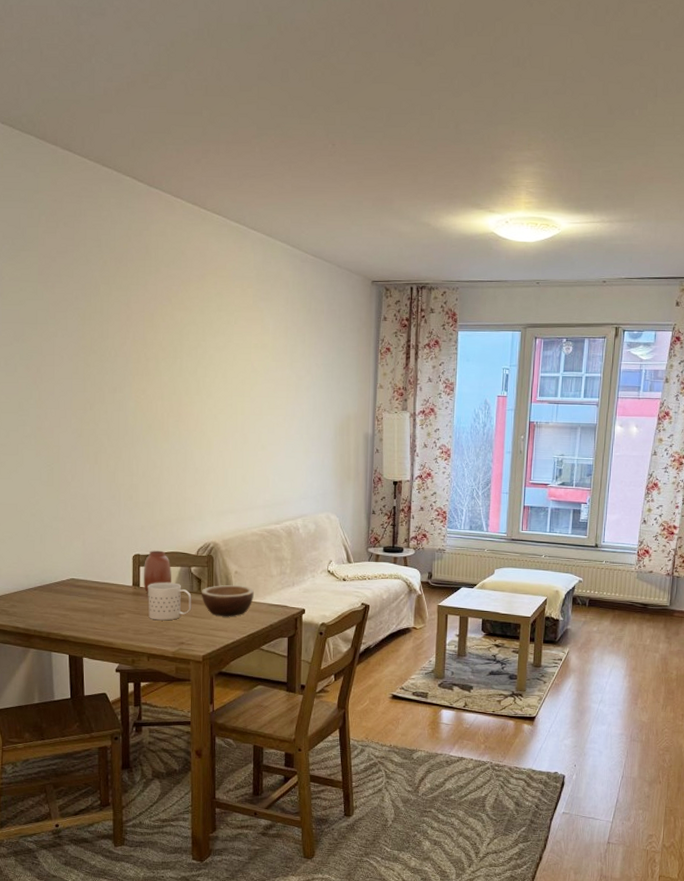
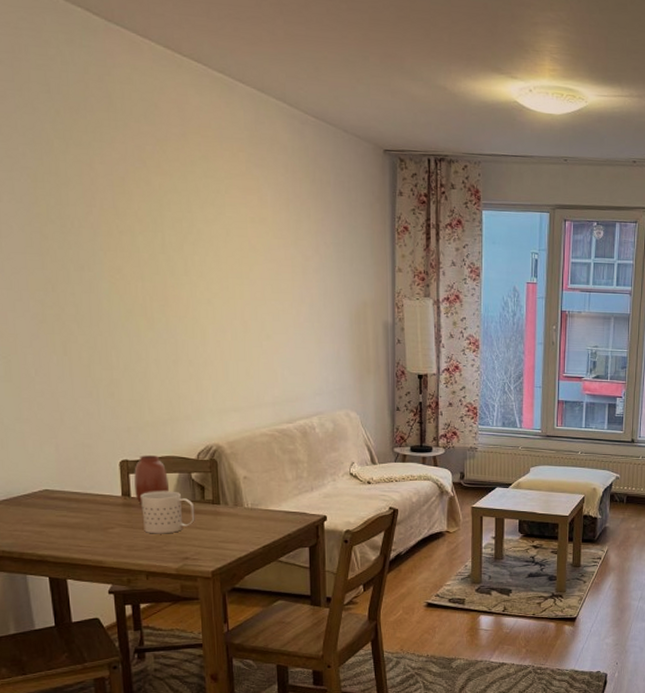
bowl: present [201,585,254,616] -> none [205,492,267,526]

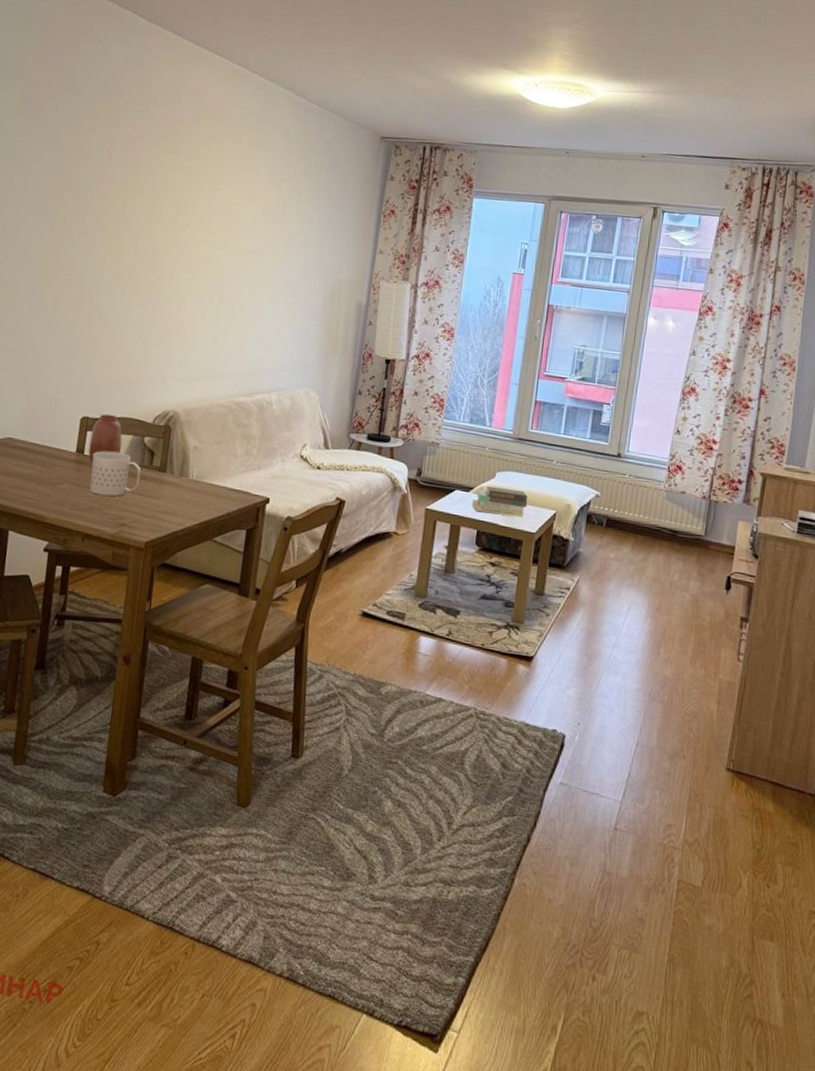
books: none [512,480,560,504] -> present [471,485,528,518]

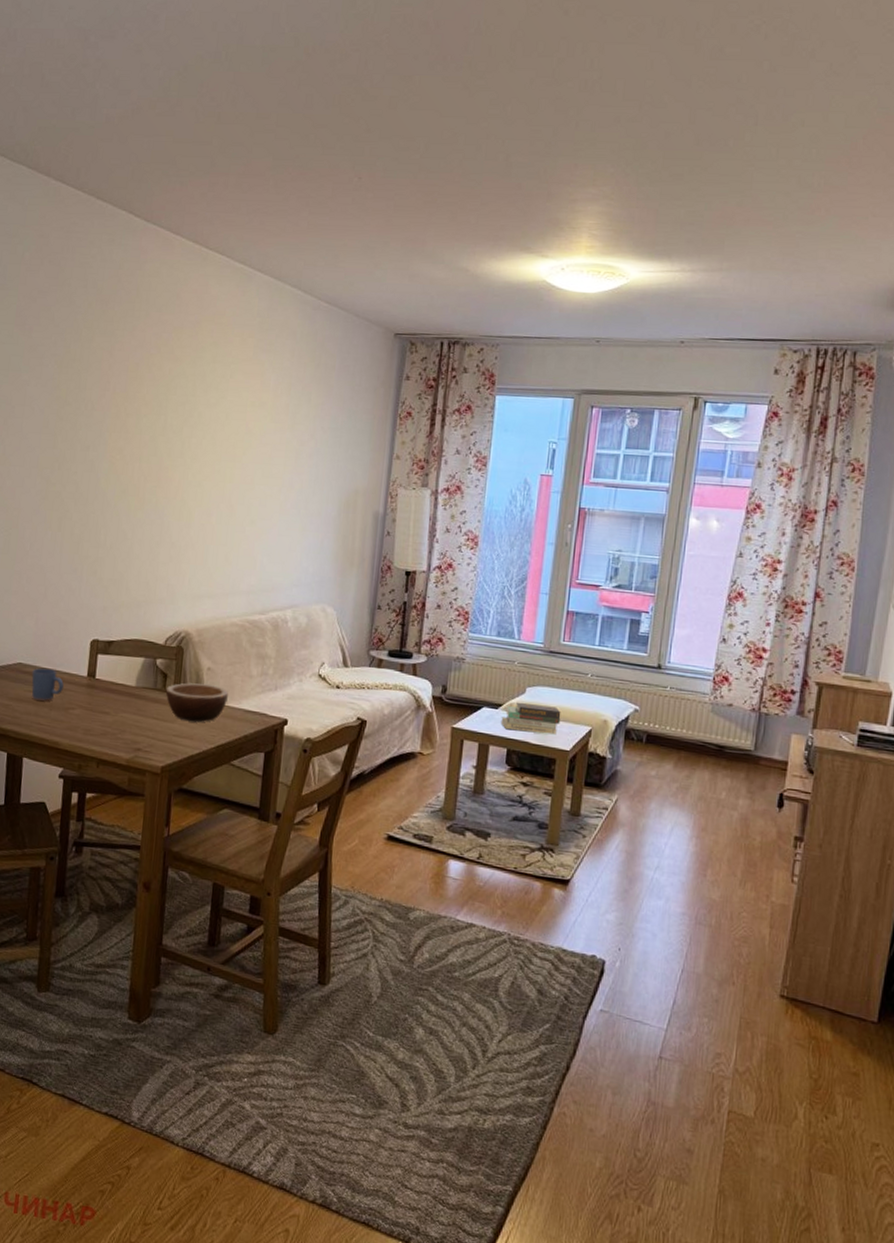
mug: none [20,443,53,476] -> present [31,668,64,701]
vase: present [88,414,123,463] -> none [100,636,134,687]
mug: present [89,451,142,497] -> none [102,674,155,721]
bowl: none [152,460,213,499] -> present [165,683,228,722]

